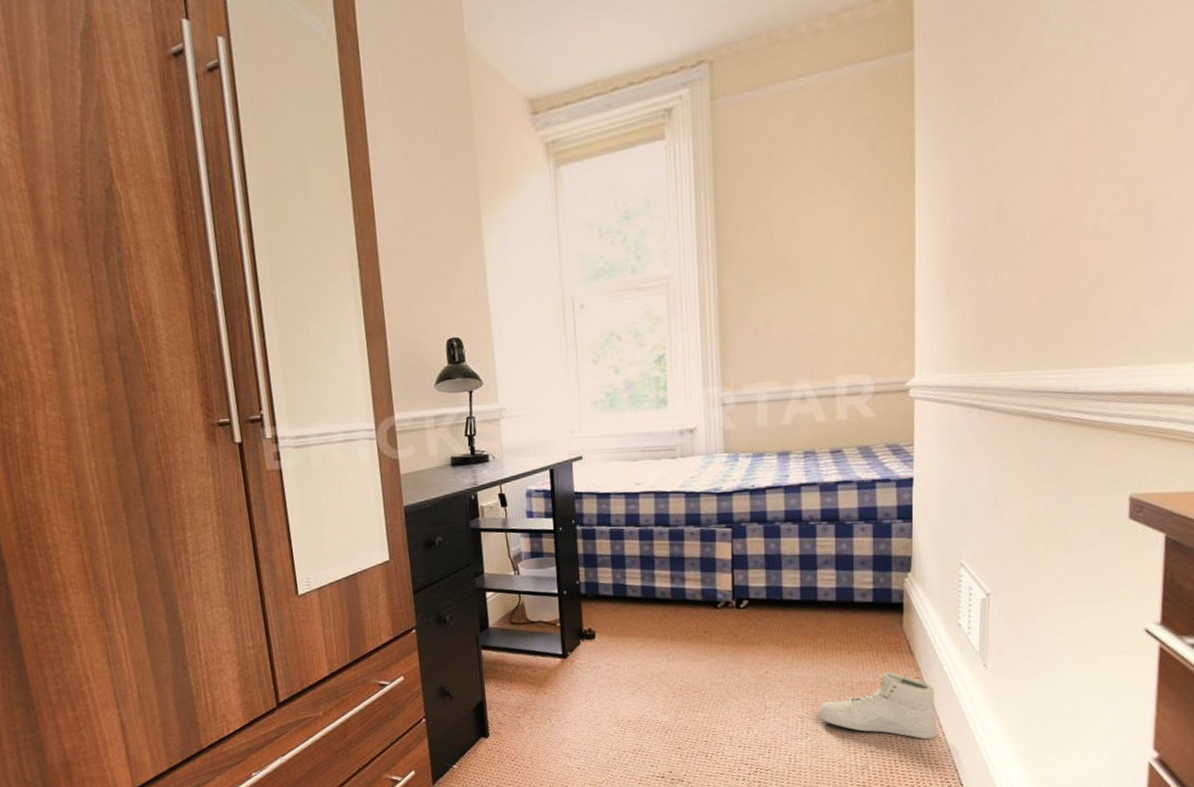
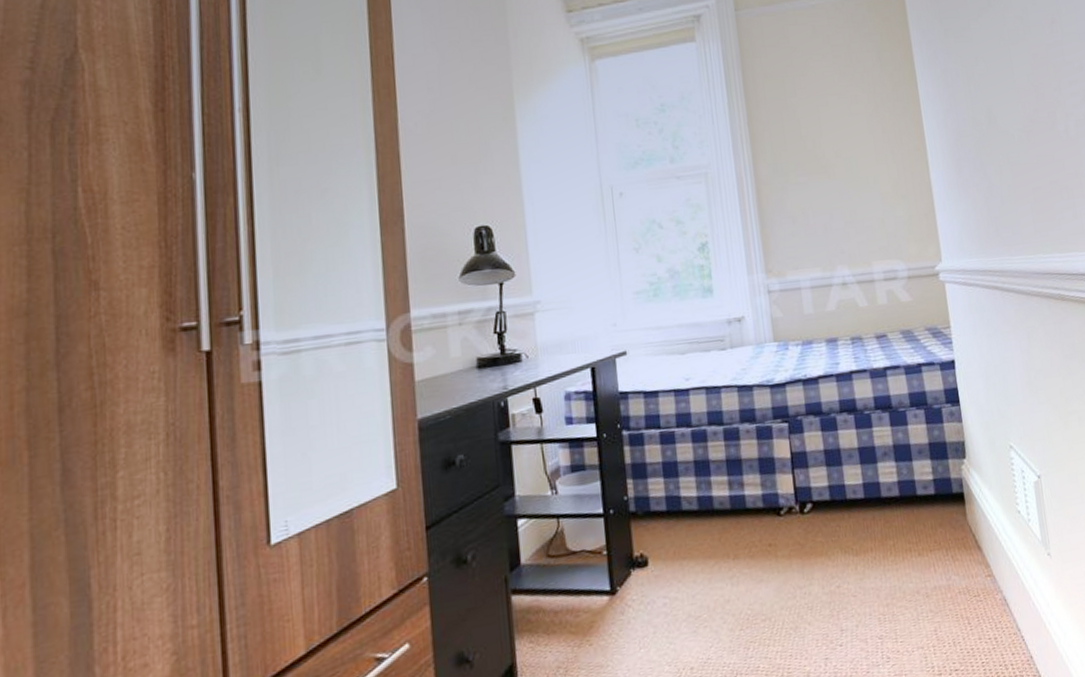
sneaker: present [817,672,937,739] -> none [896,572,1017,647]

